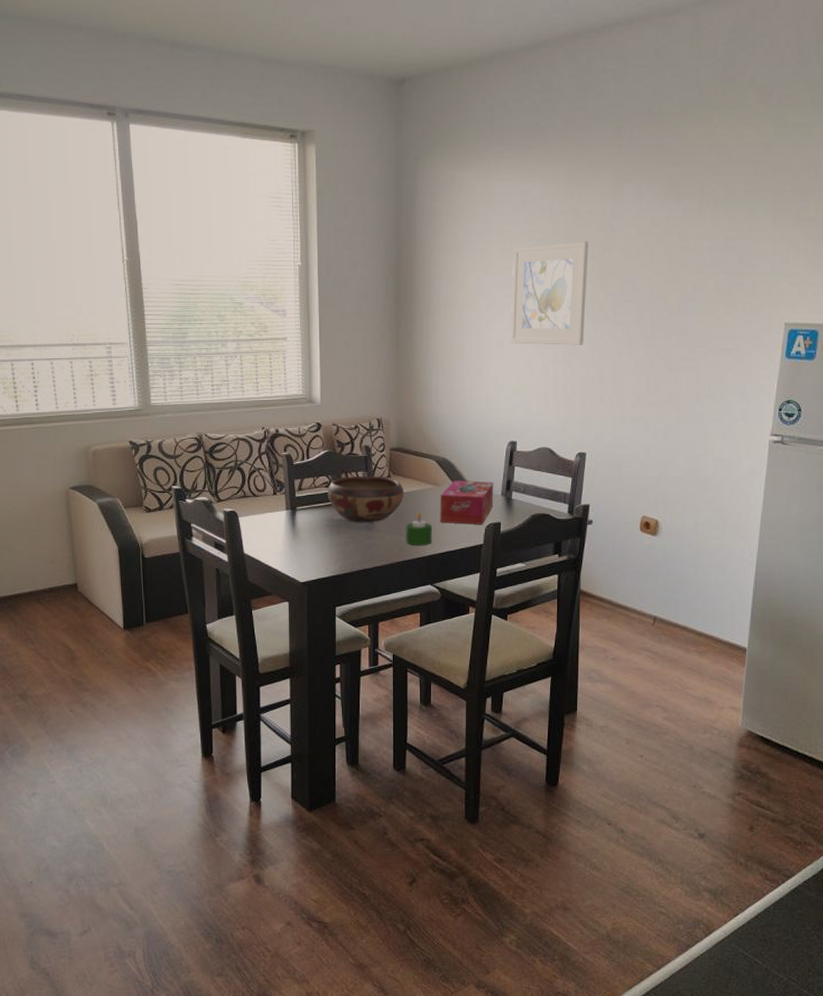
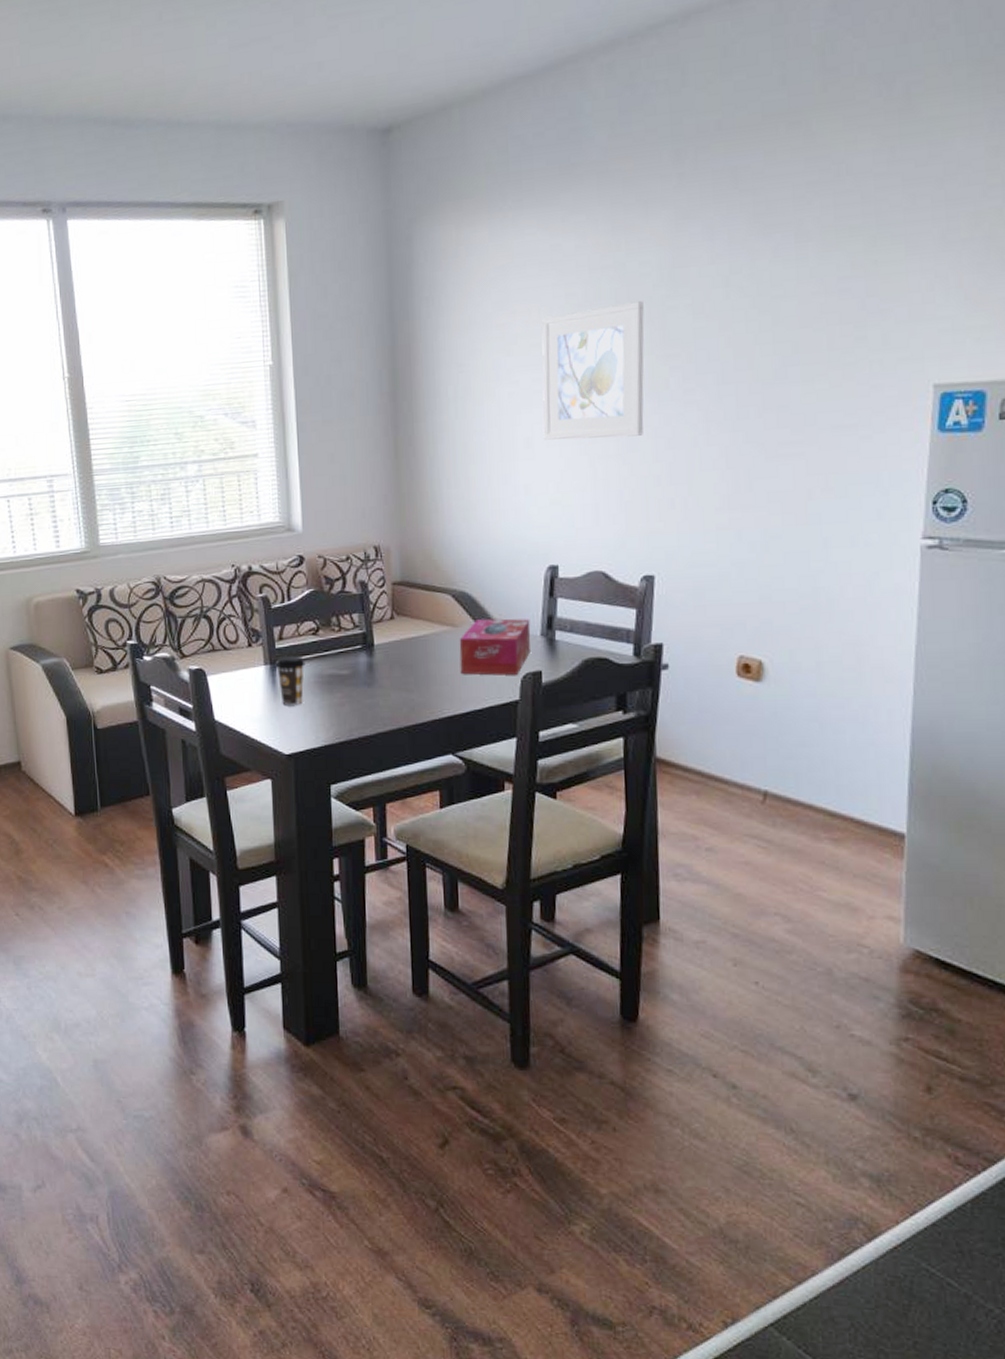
coffee cup: none [295,504,319,543] -> present [275,656,306,705]
decorative bowl: present [327,476,405,523] -> none [314,618,413,678]
candle: present [406,512,432,546] -> none [416,662,451,705]

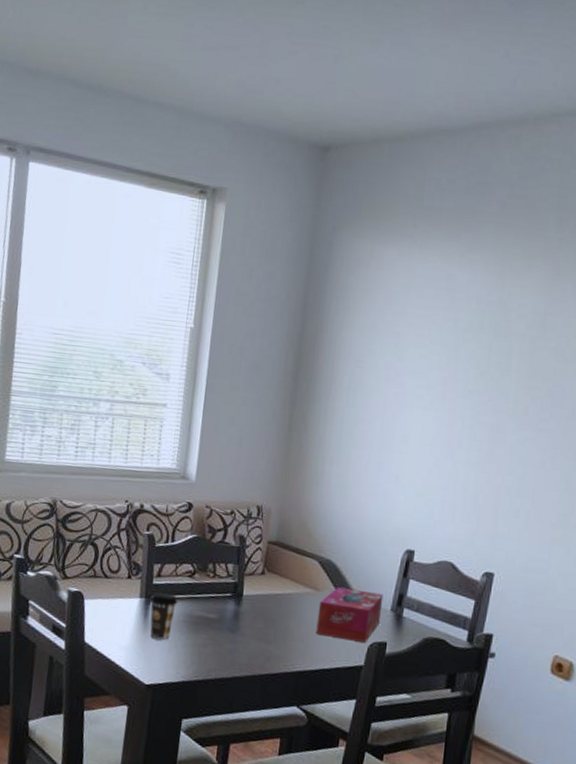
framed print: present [541,301,644,440] -> none [418,334,517,450]

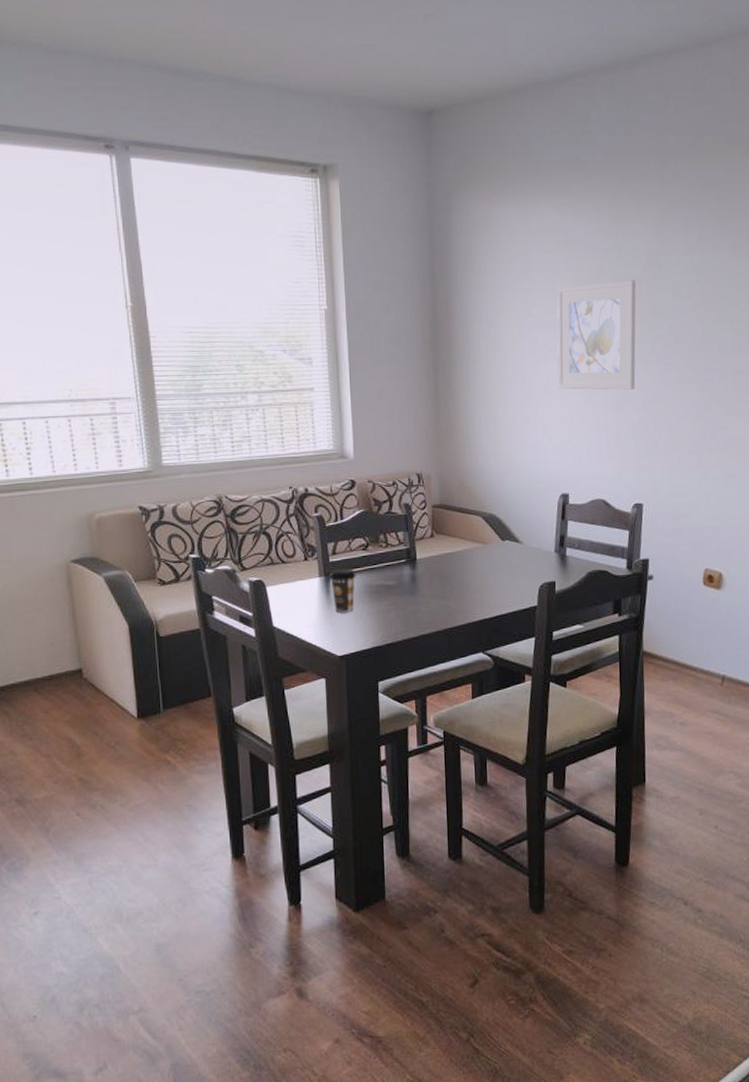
tissue box: present [316,587,384,642] -> none [488,537,547,585]
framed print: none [418,334,517,450] -> present [556,280,636,390]

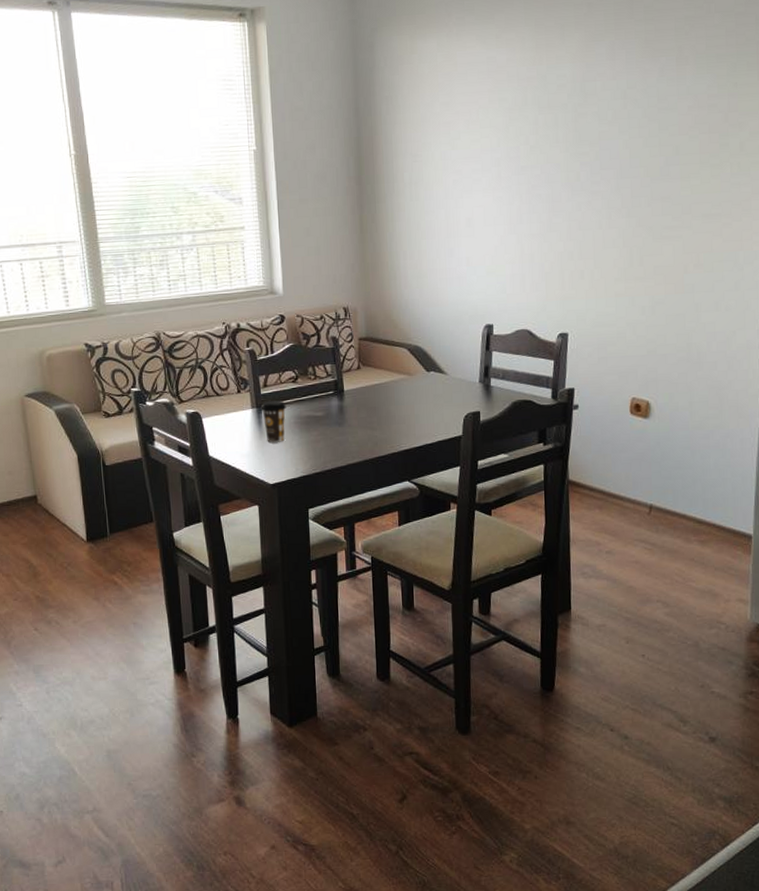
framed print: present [556,280,636,390] -> none [480,108,561,221]

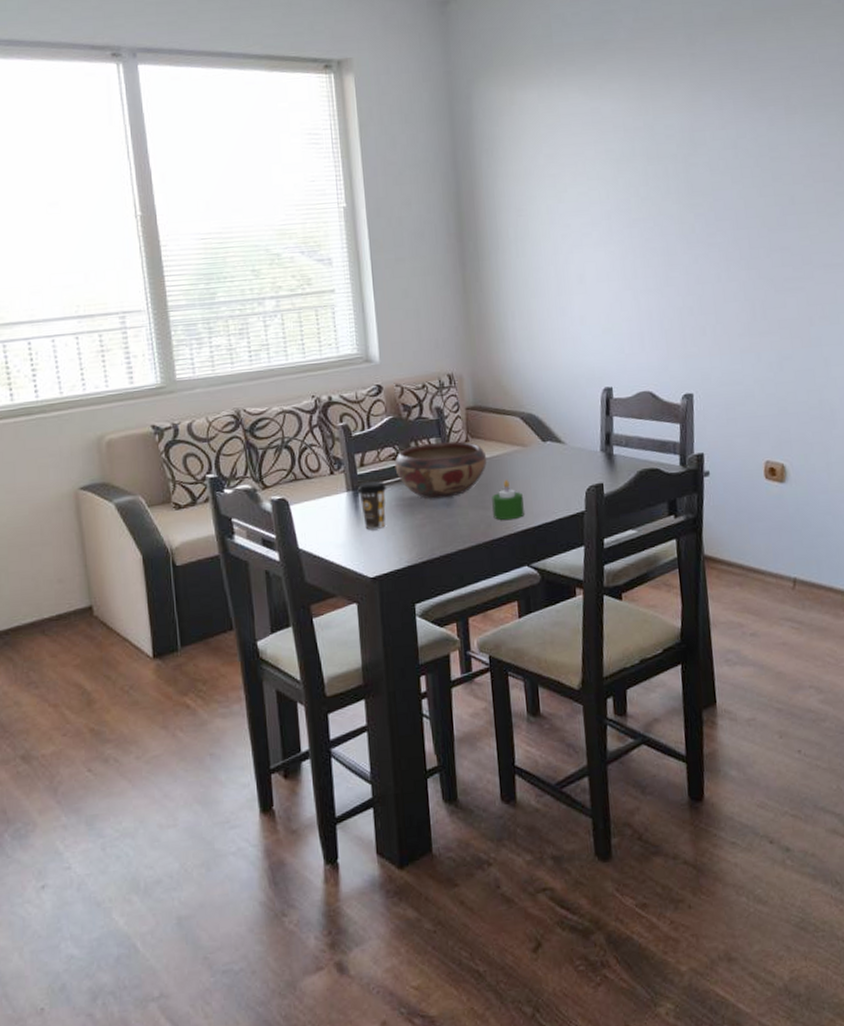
decorative bowl: none [294,368,376,418] -> present [394,441,487,499]
candle: none [379,405,407,441] -> present [492,480,524,521]

